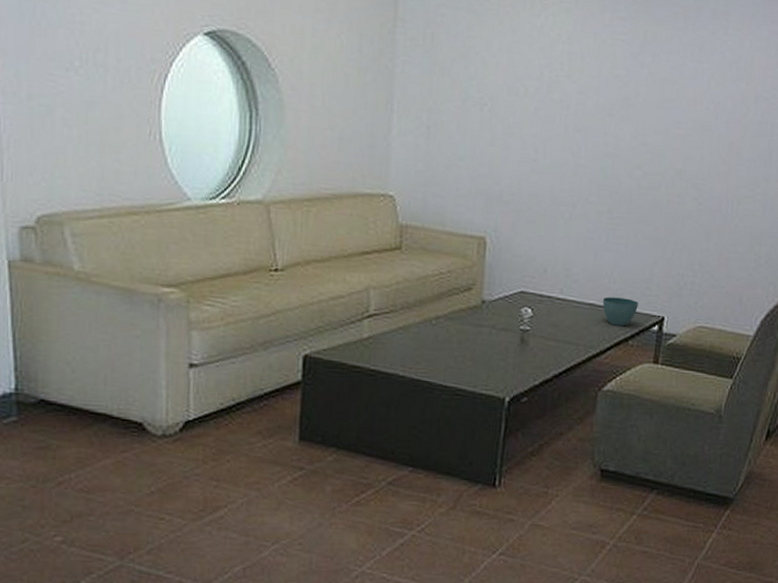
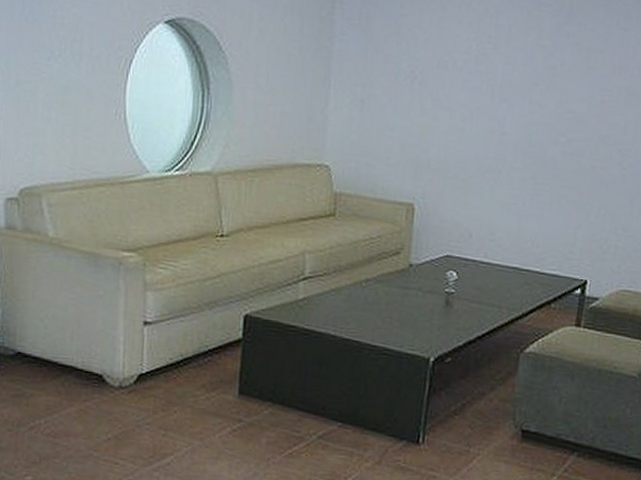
plant pot: present [602,296,639,326] -> none [525,260,561,290]

